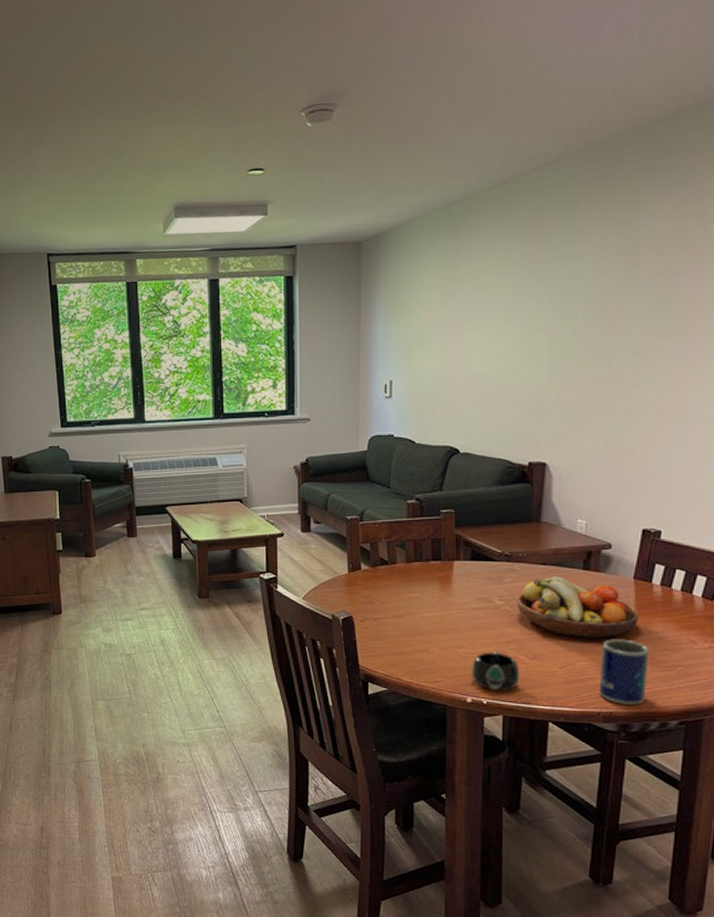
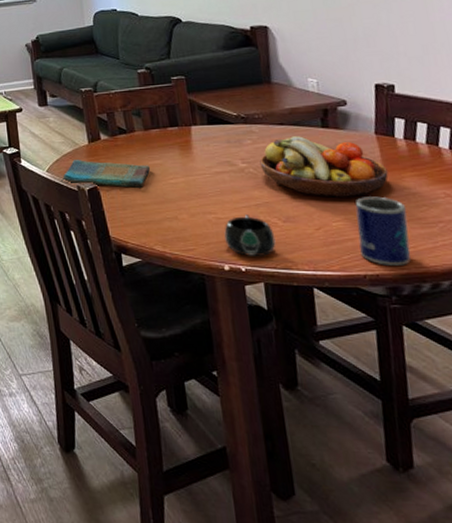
dish towel: none [317,589,408,619] -> present [61,160,151,188]

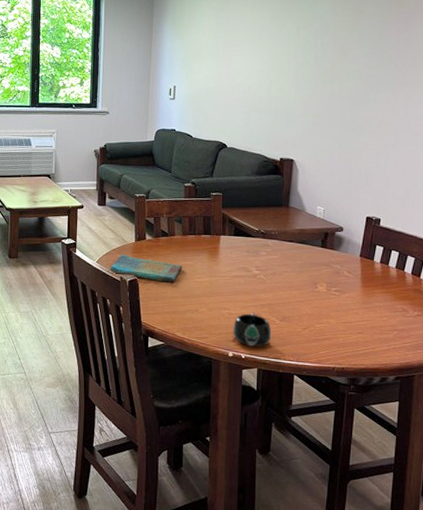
fruit bowl: present [259,136,389,197] -> none [270,252,364,305]
mug: present [355,196,411,265] -> none [334,306,372,362]

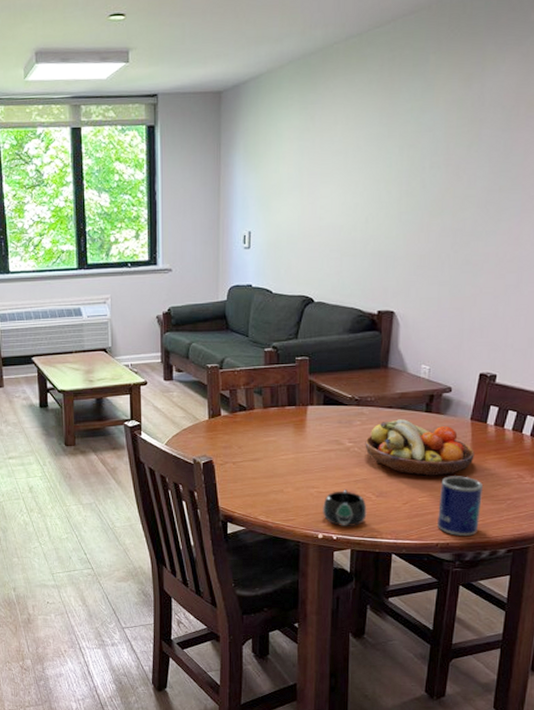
dish towel: present [108,254,183,283] -> none [179,434,265,462]
fruit bowl: none [270,252,364,305] -> present [365,419,475,476]
mug: none [334,306,372,362] -> present [437,476,483,536]

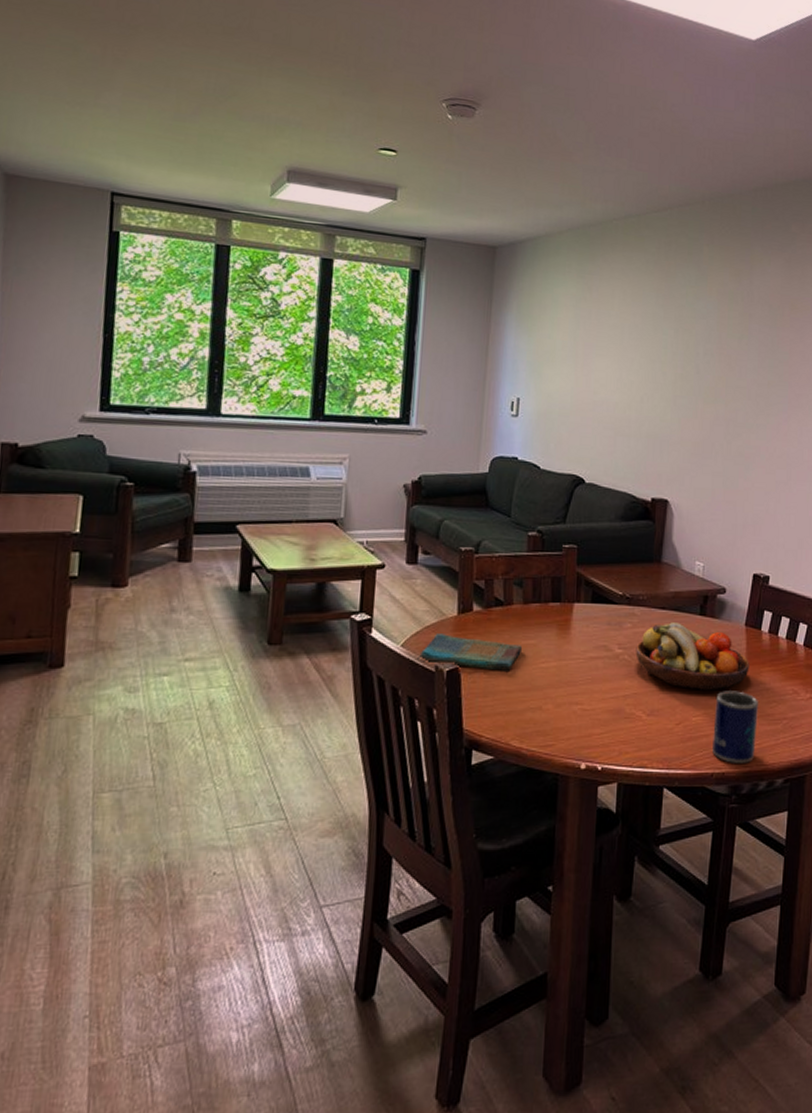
dish towel: none [179,434,265,462] -> present [417,634,523,671]
mug: present [323,489,367,526] -> none [587,706,637,753]

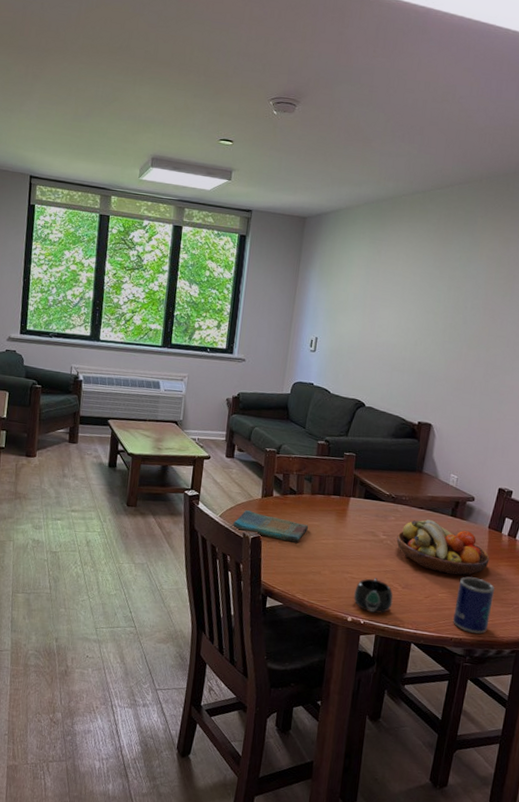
mug: none [587,706,637,753] -> present [354,578,393,614]

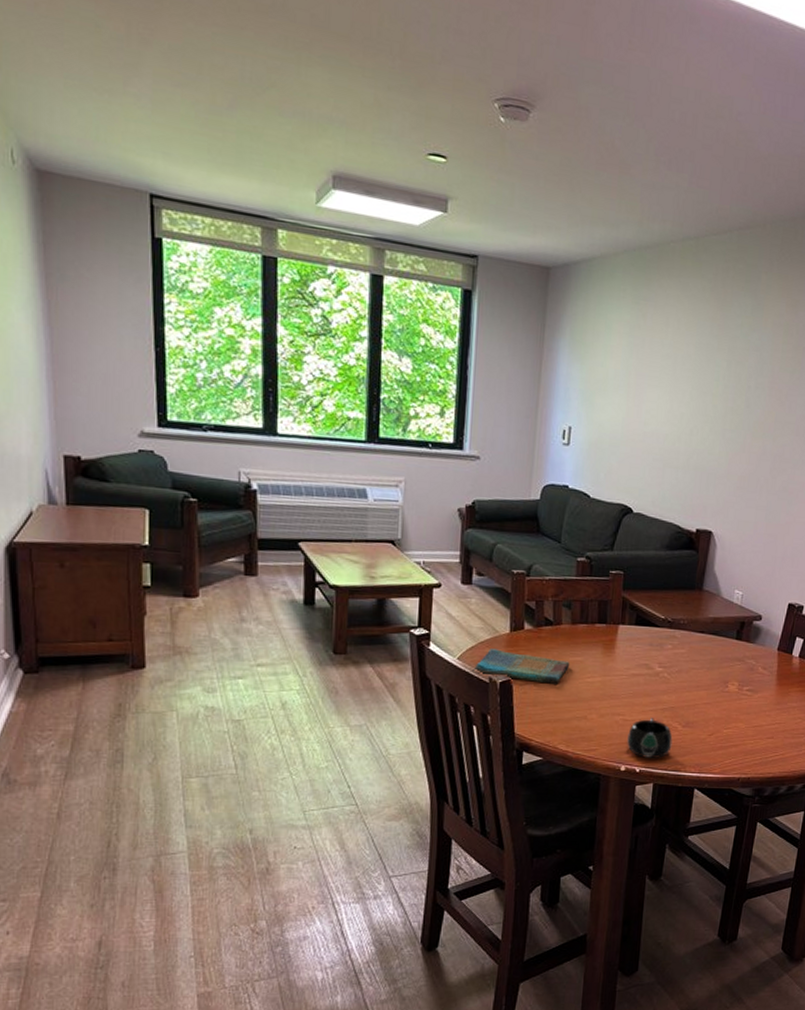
fruit bowl: present [396,519,490,576] -> none [674,645,779,707]
mug: present [453,576,494,634] -> none [740,707,785,770]

